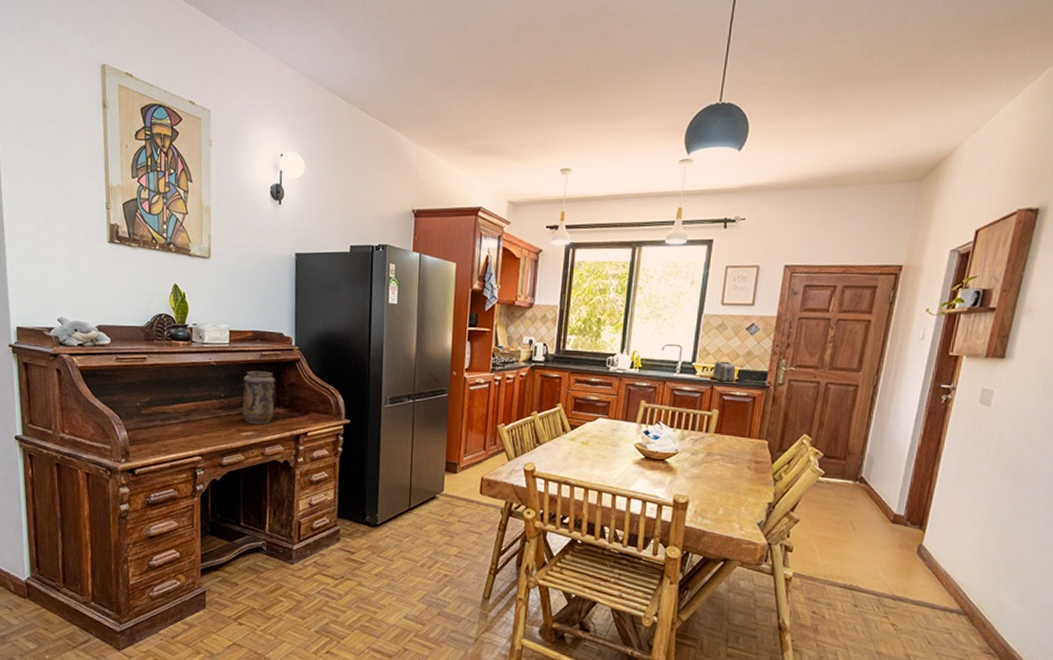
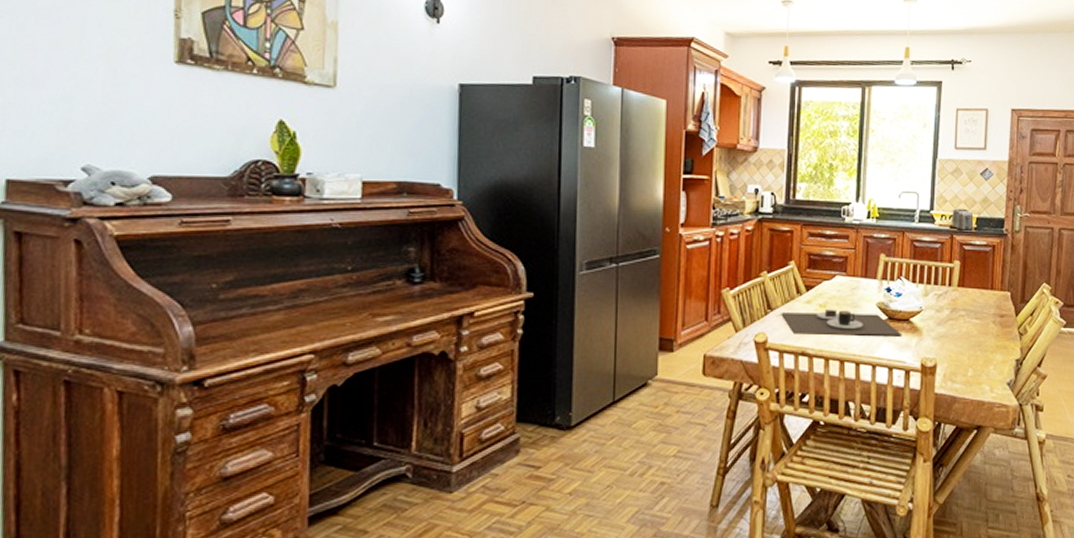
decorative vase: present [242,370,276,425] -> none [378,234,430,306]
place setting: none [548,447,658,474] -> present [781,310,903,337]

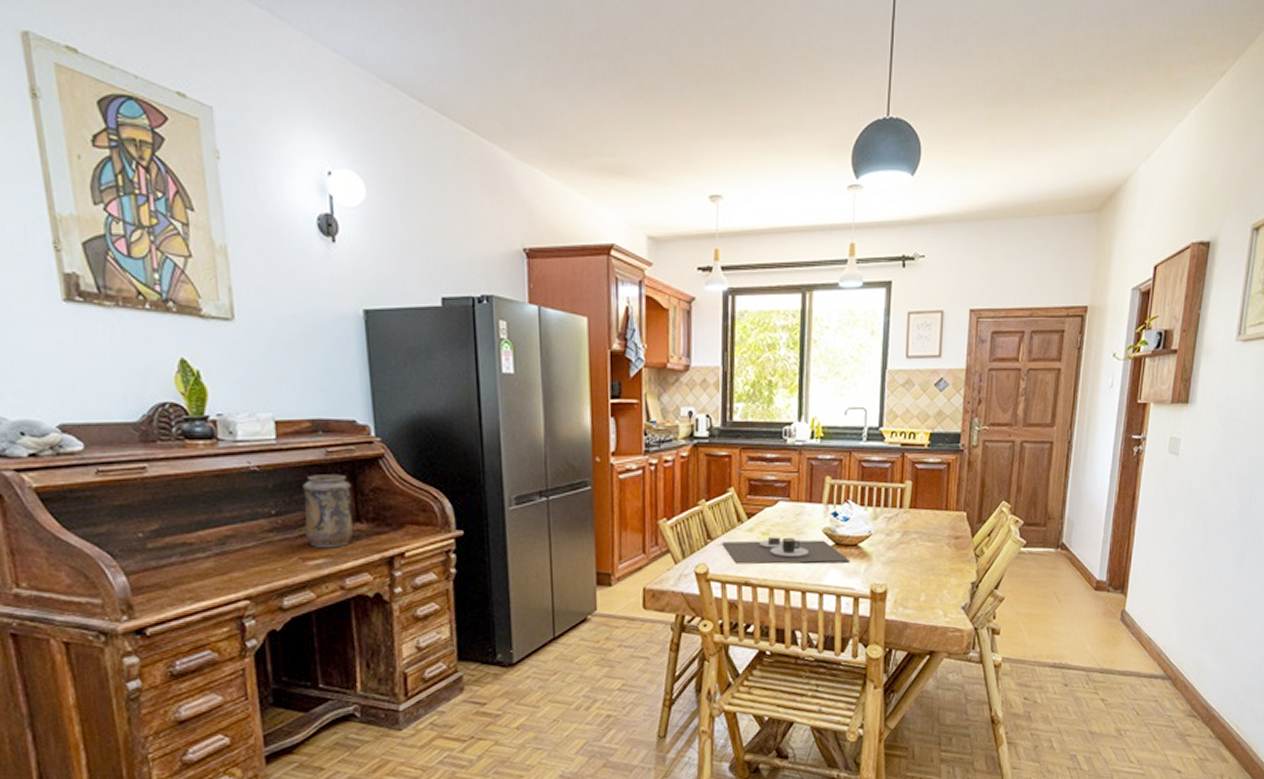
decorative vase: none [378,234,430,306] -> present [302,474,355,549]
toaster: present [950,208,974,232] -> none [901,423,927,449]

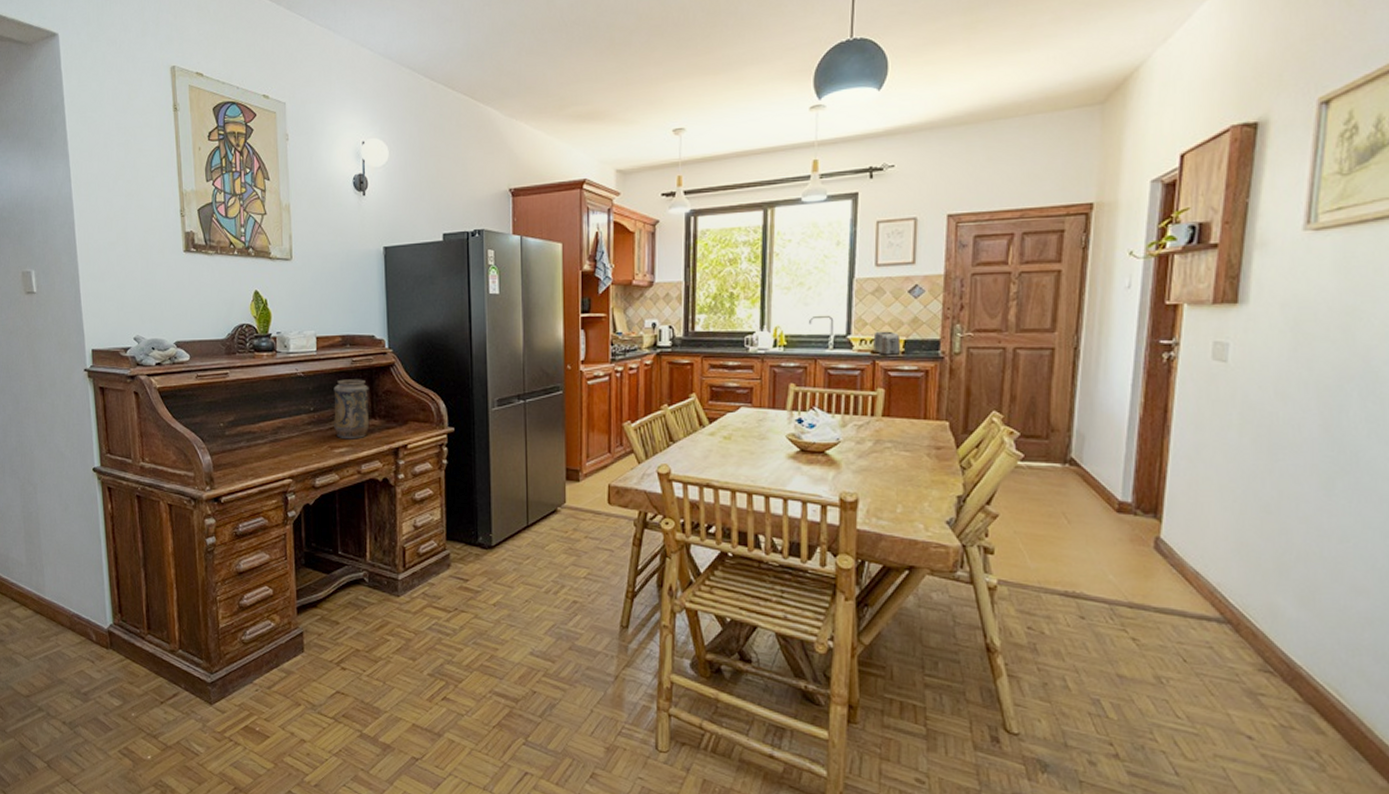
place setting: present [722,537,851,565] -> none [684,442,817,470]
toaster: none [901,423,927,449] -> present [872,331,901,357]

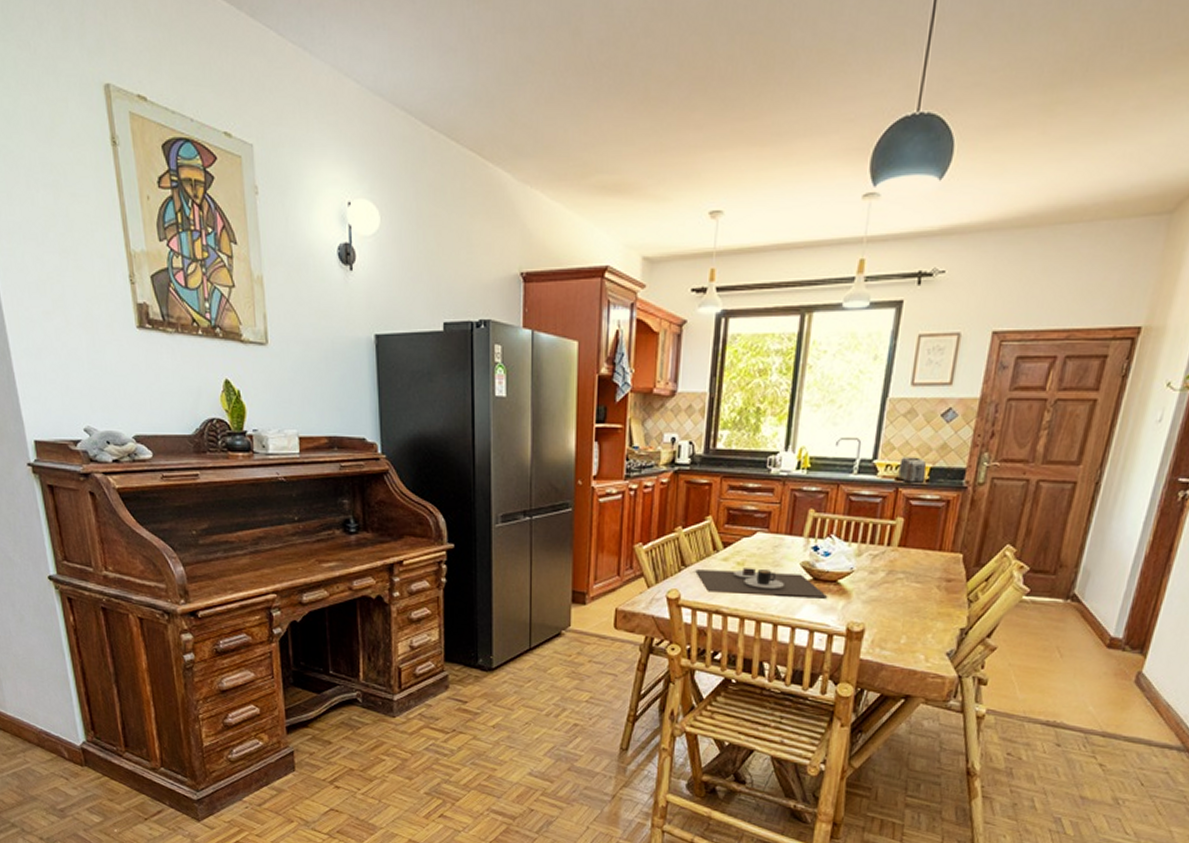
decorative vase: present [333,379,370,439] -> none [320,486,362,553]
place setting: none [684,442,817,470] -> present [695,568,828,599]

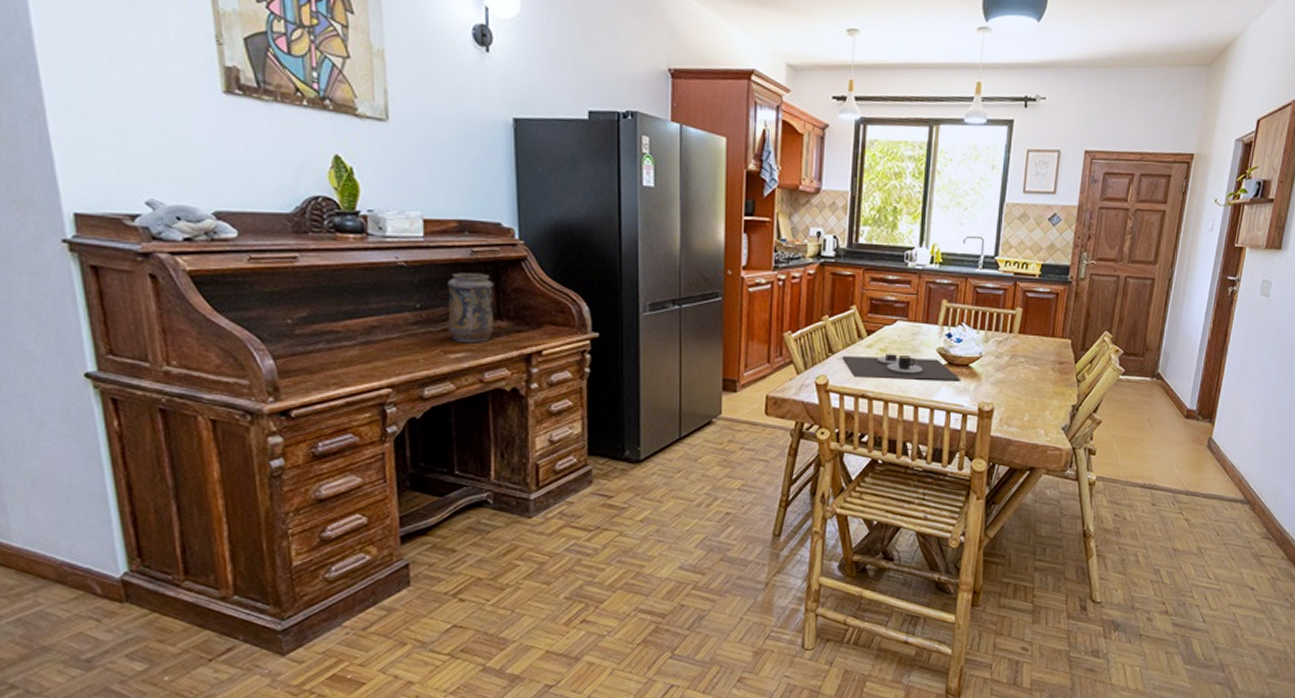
decorative vase: none [320,486,362,553] -> present [447,272,495,343]
toaster: present [896,457,927,484] -> none [1015,254,1039,279]

